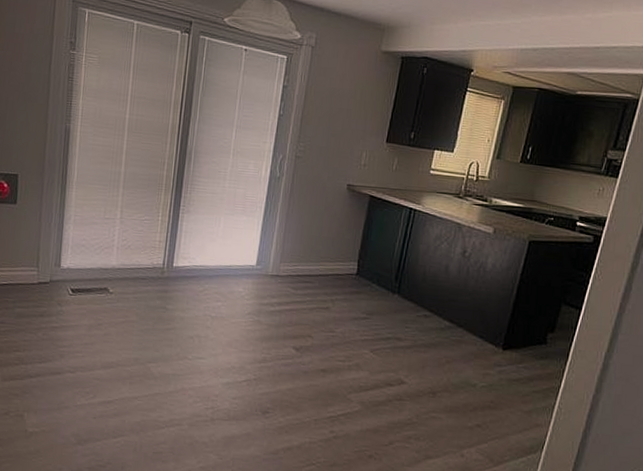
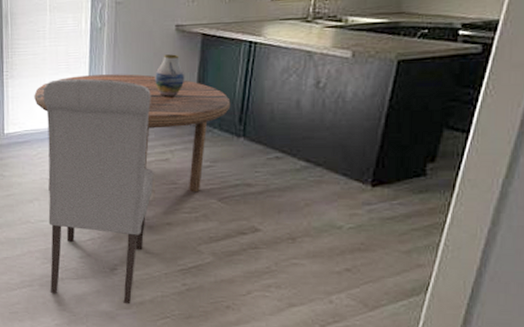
chair: none [200,220,319,450] -> present [43,78,154,305]
dining table: none [207,218,389,342] -> present [34,74,231,193]
vase: none [323,210,352,249] -> present [155,54,185,96]

